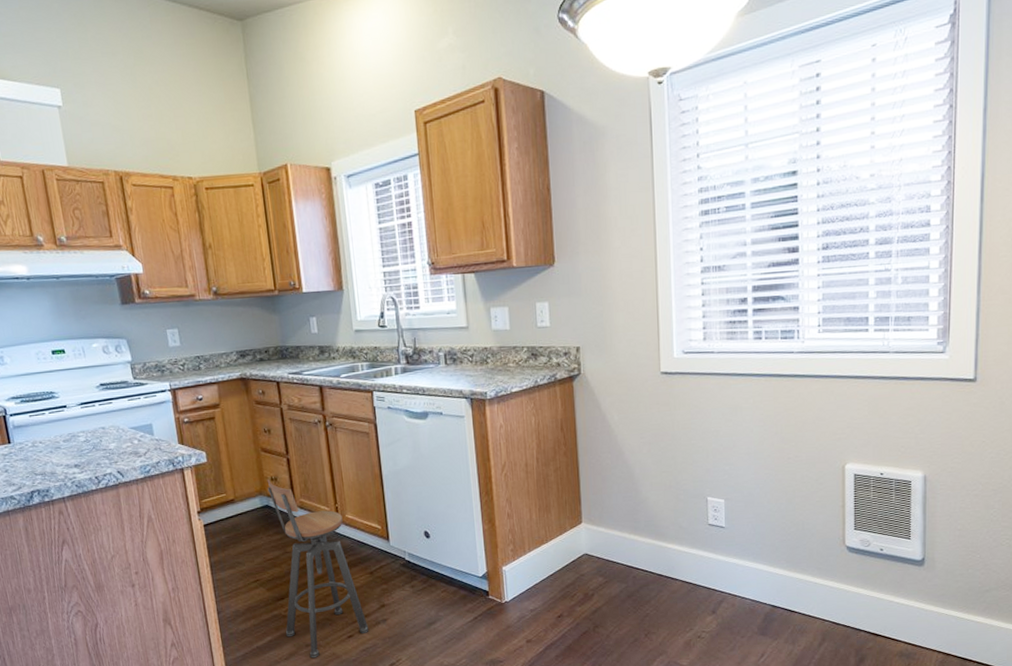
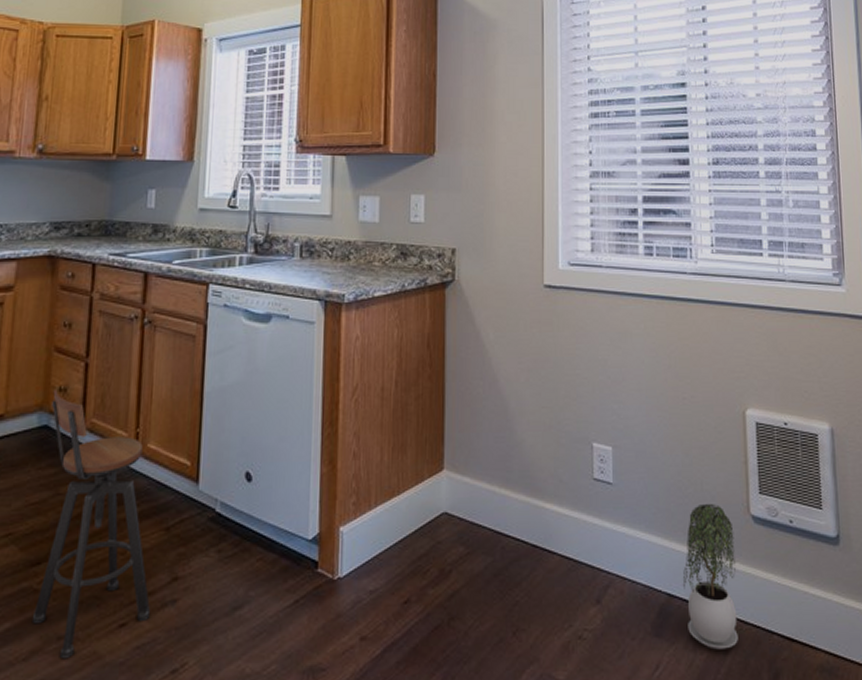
potted plant: none [784,539,832,643] -> present [682,504,738,650]

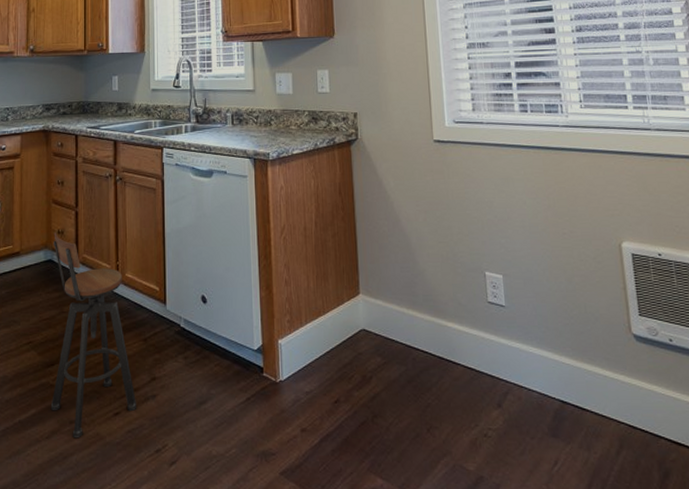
potted plant: present [682,504,738,650] -> none [573,324,629,450]

